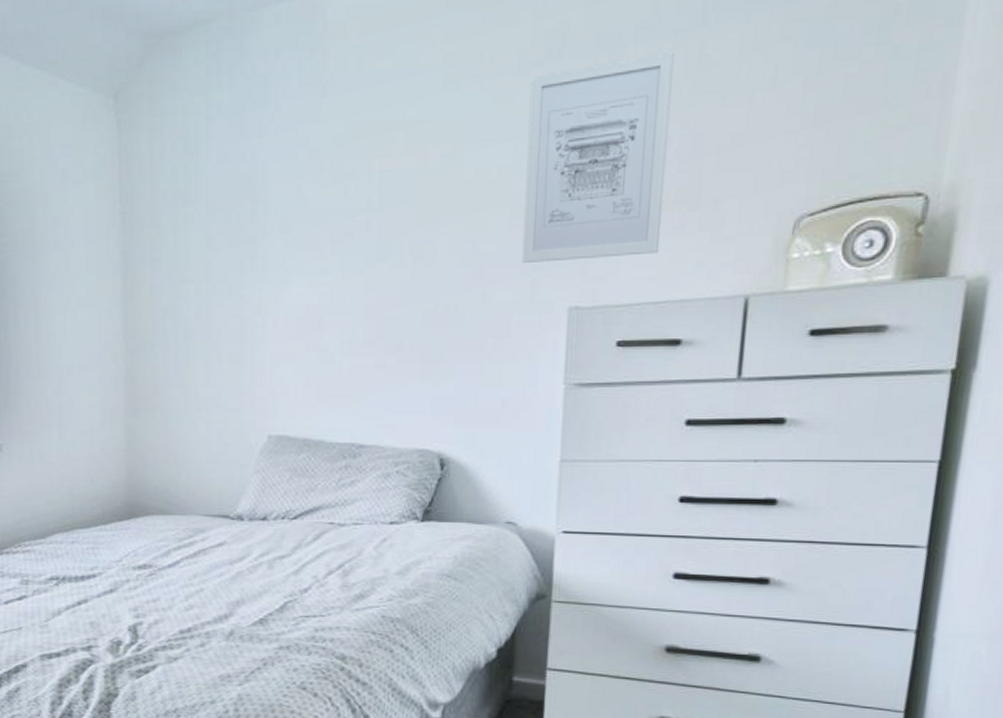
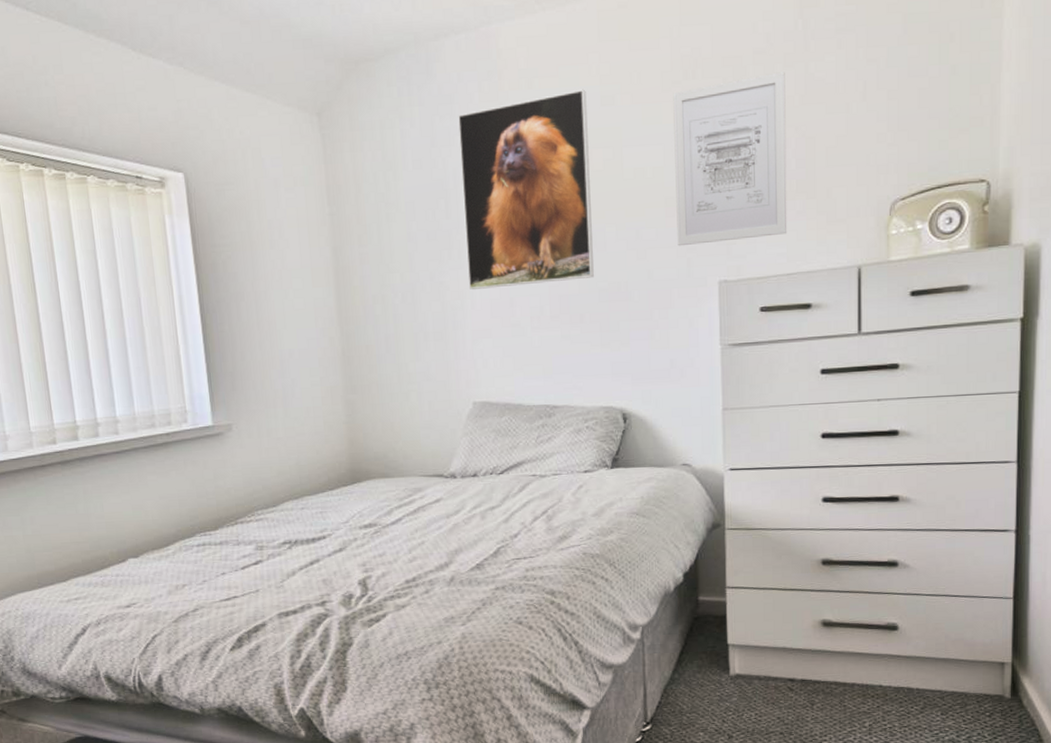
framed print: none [271,70,426,305] -> present [458,89,594,290]

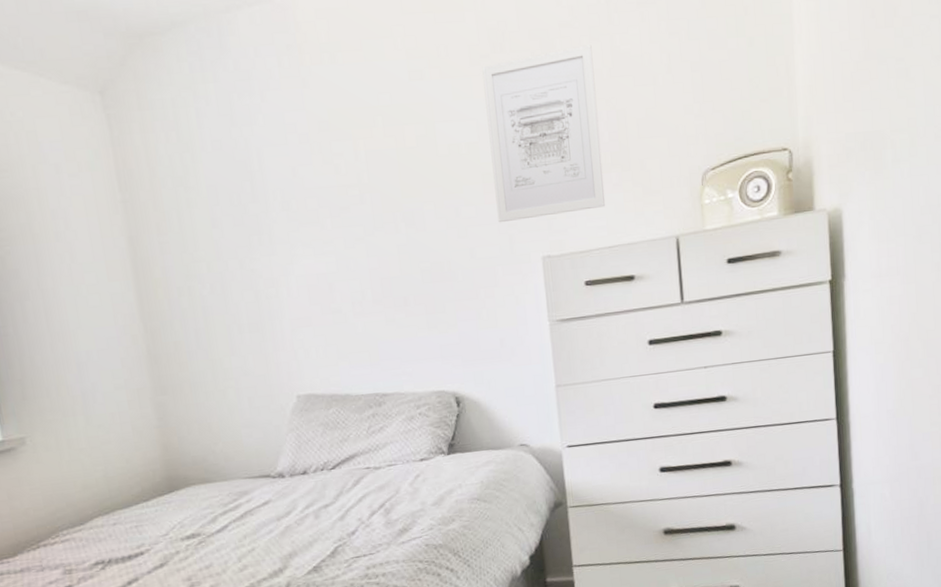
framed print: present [458,89,594,290] -> none [258,63,415,276]

